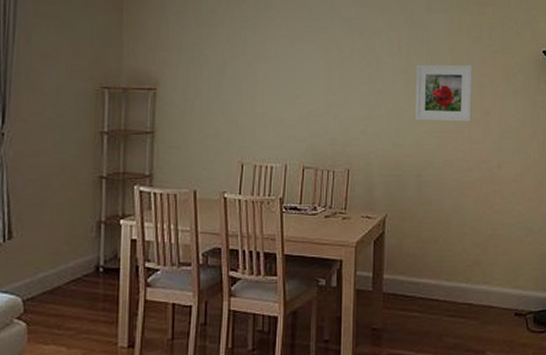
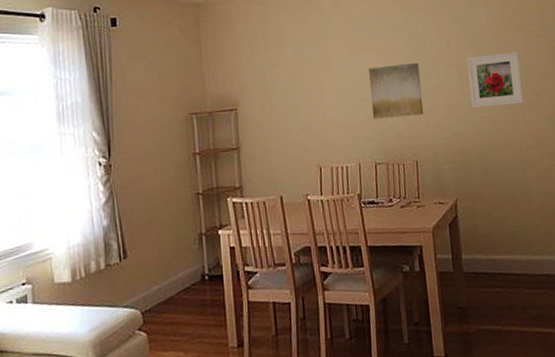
wall art: none [306,62,364,121] -> present [369,62,424,119]

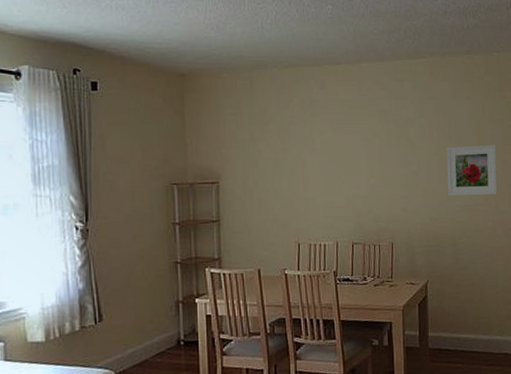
wall art: present [369,62,424,119] -> none [351,148,402,201]

